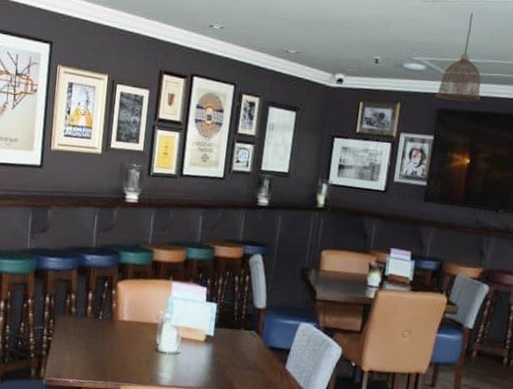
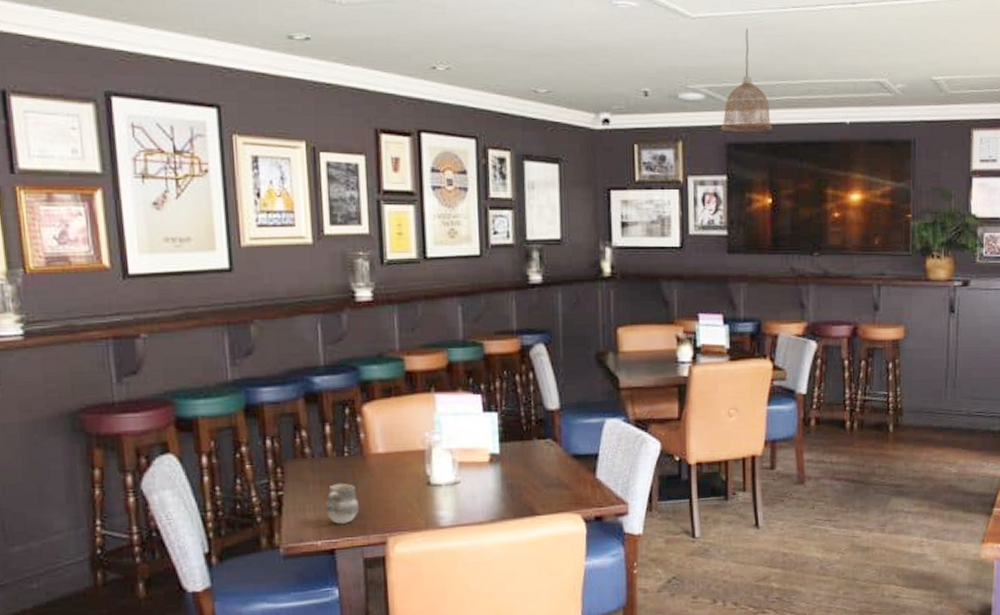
cup: none [79,338,104,370] -> present [325,484,360,524]

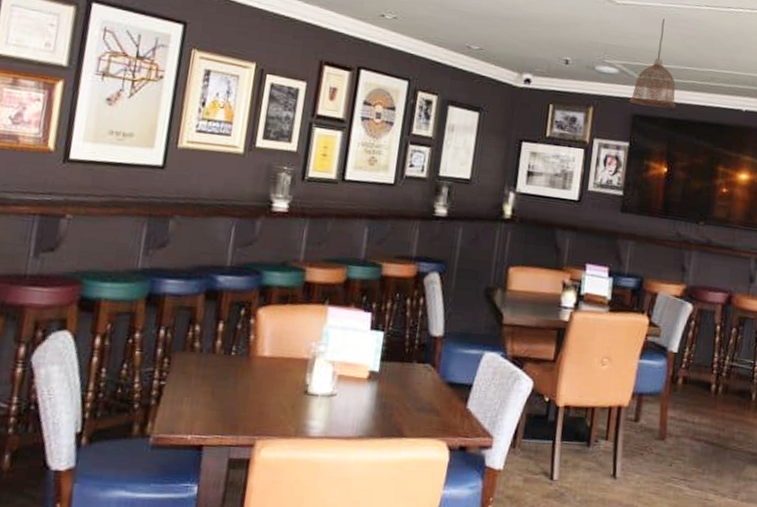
cup: present [325,484,360,524] -> none [201,381,236,421]

